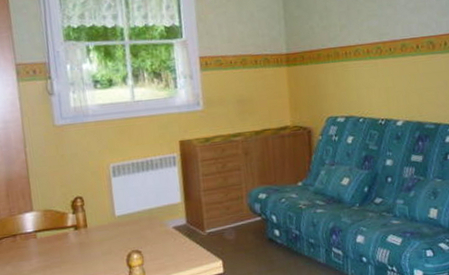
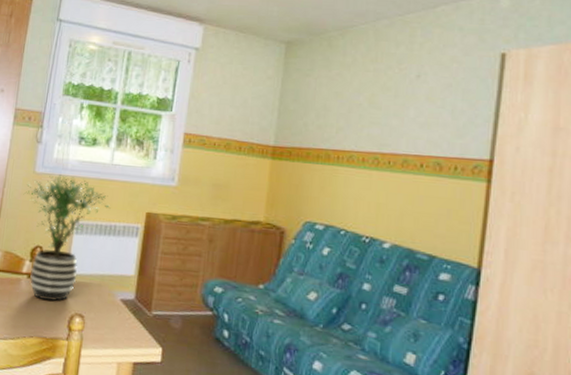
potted plant: none [48,122,143,247] -> present [23,174,111,301]

